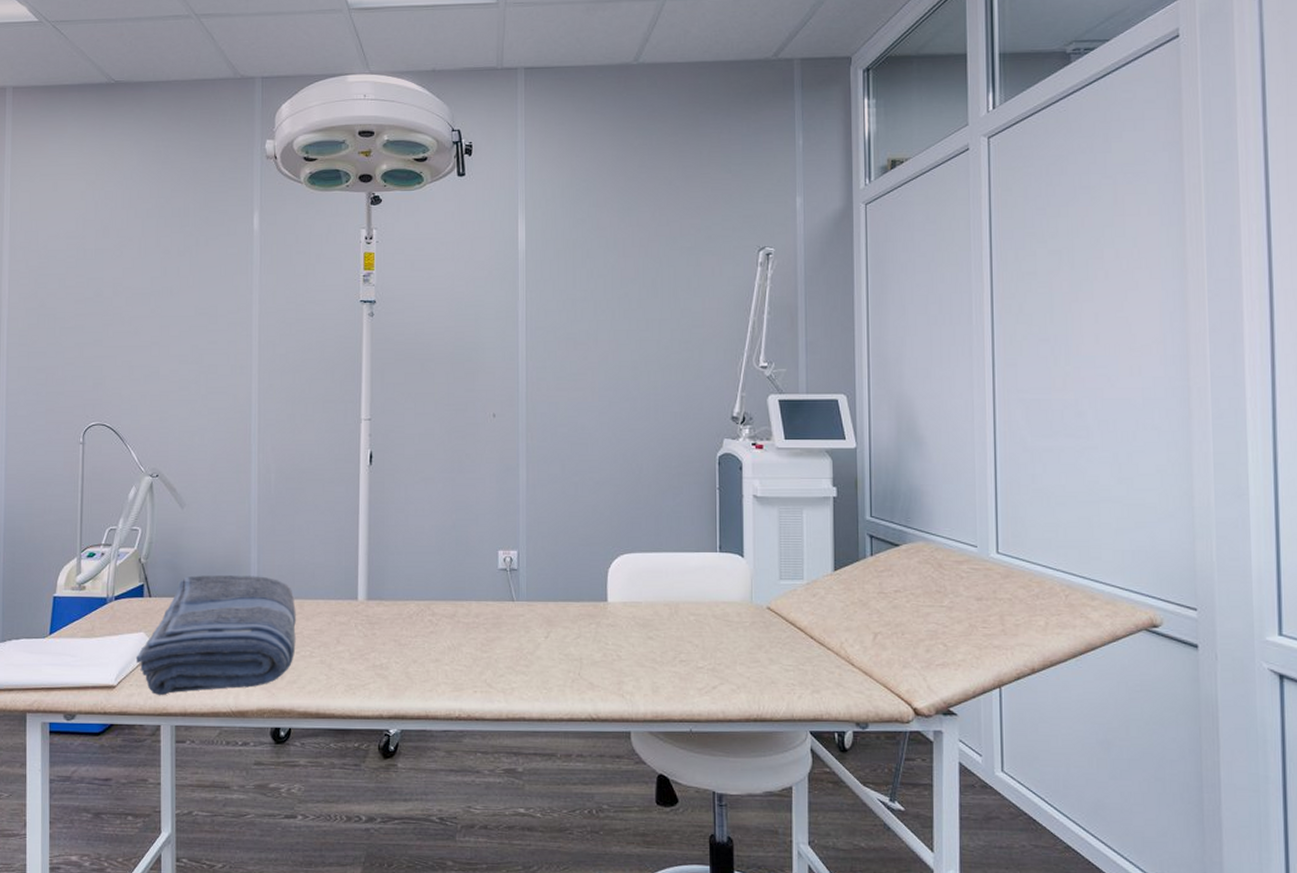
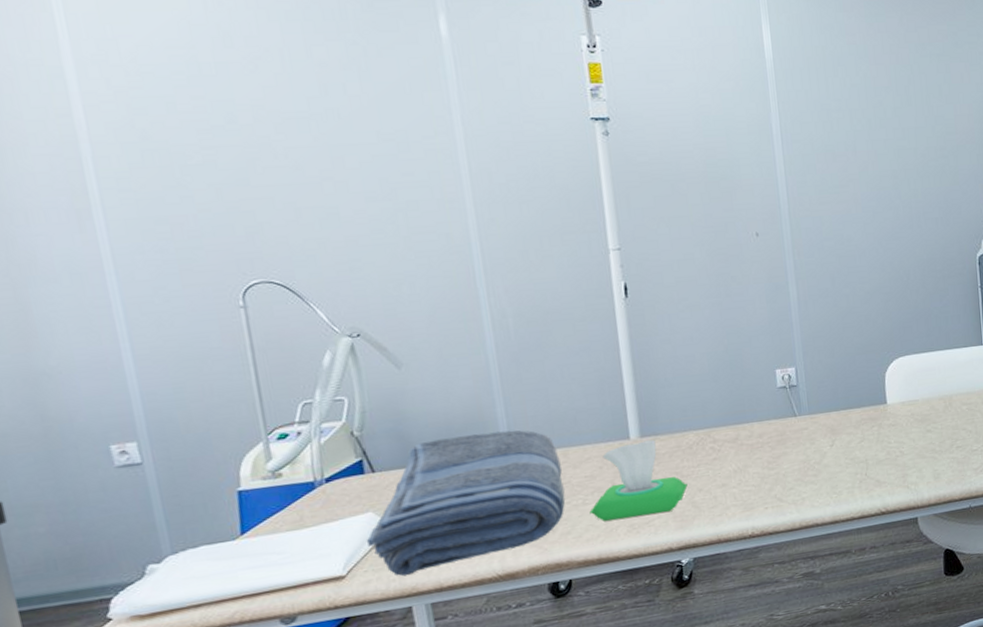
wet wipes pack: none [314,604,404,677] -> present [589,439,688,521]

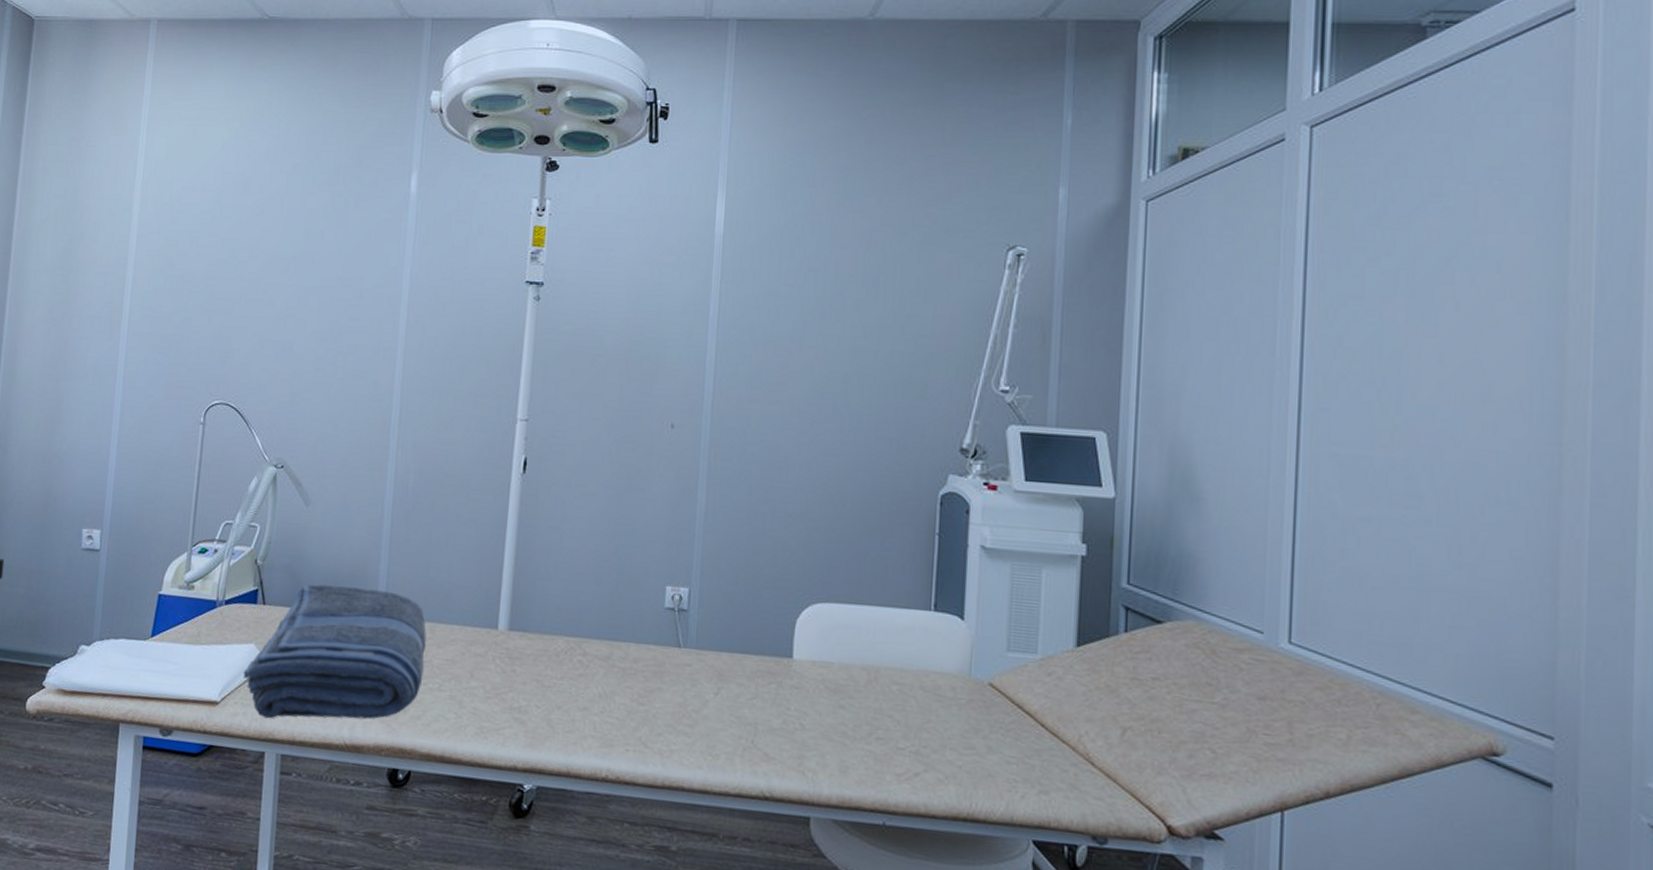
wet wipes pack: present [589,439,688,521] -> none [443,634,547,723]

